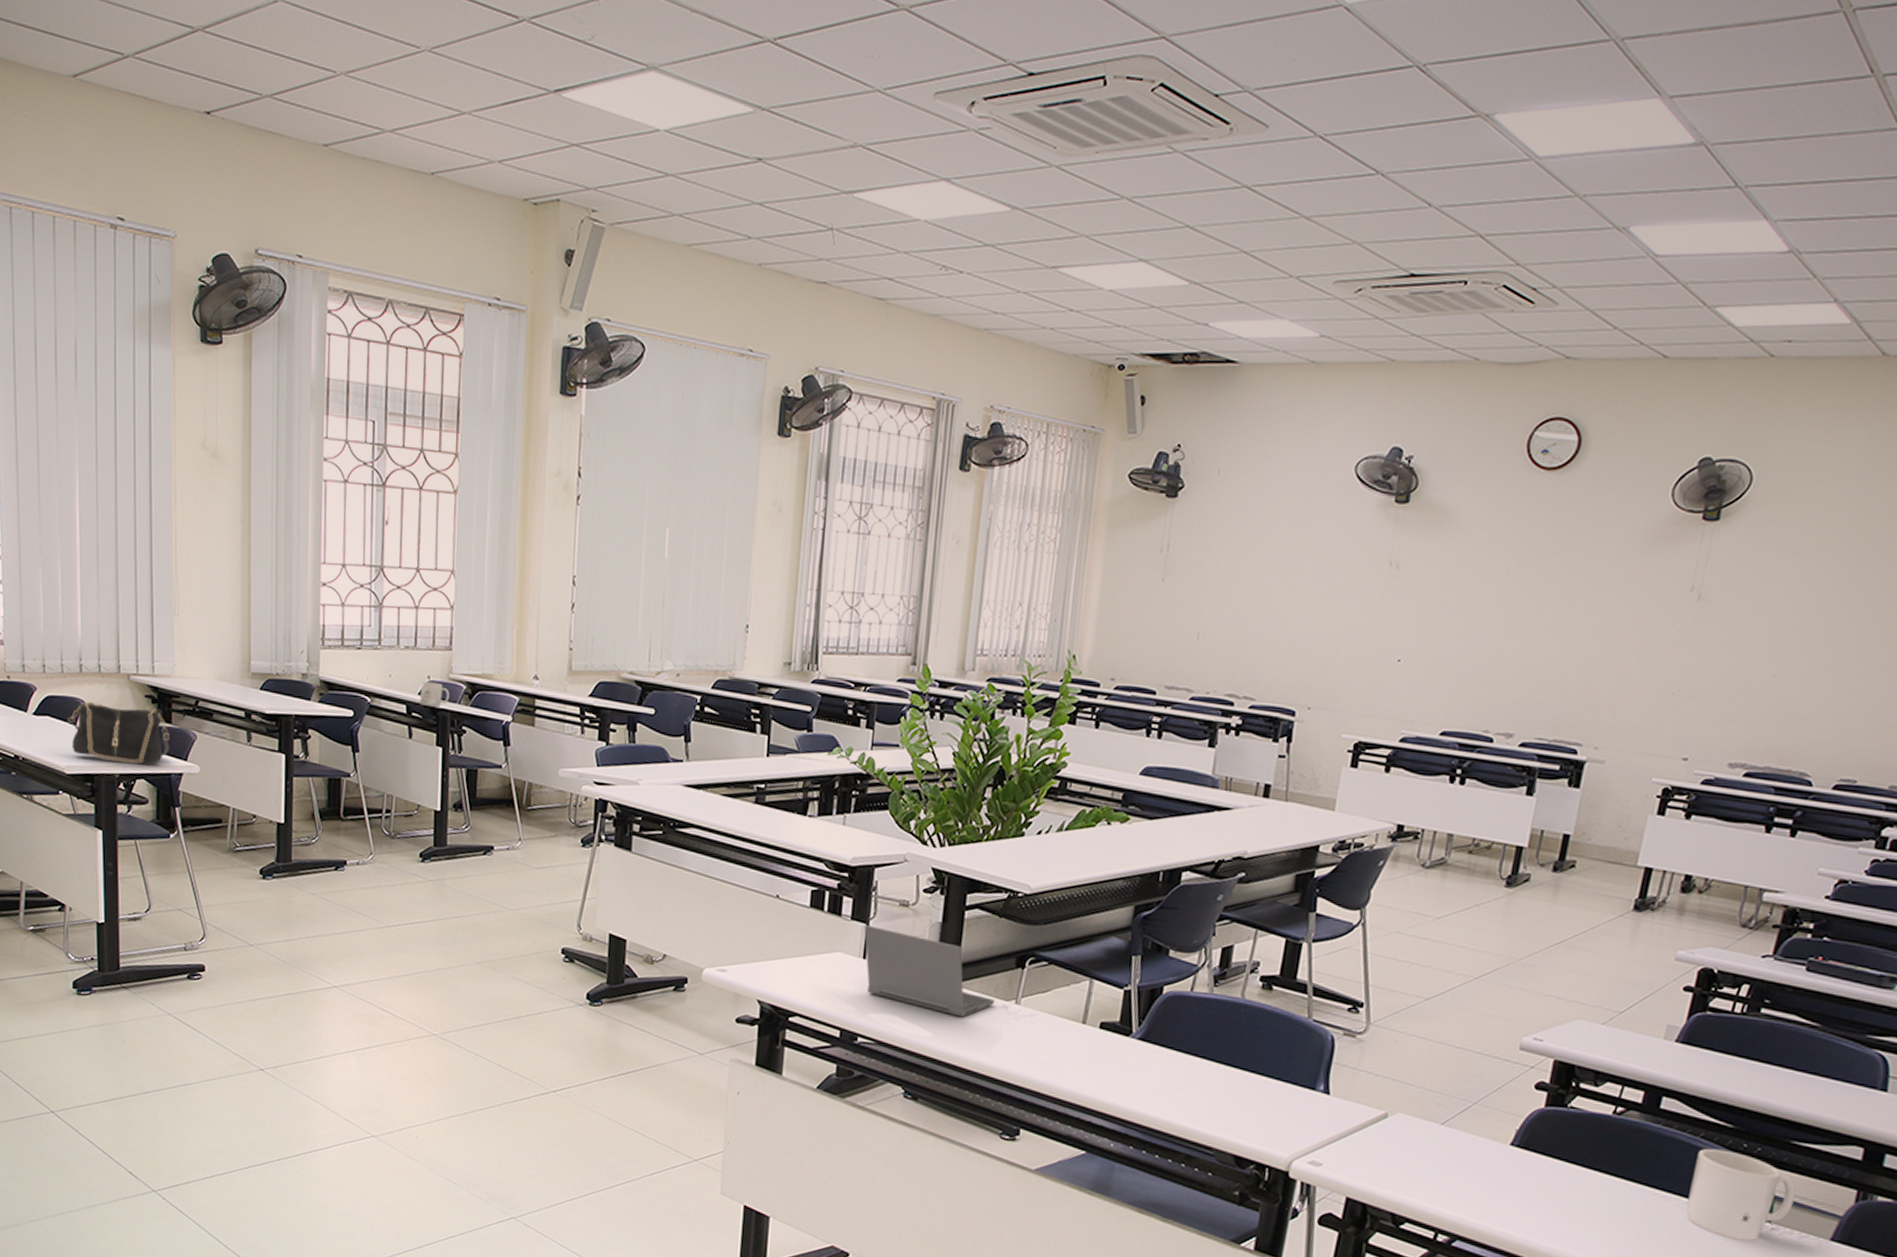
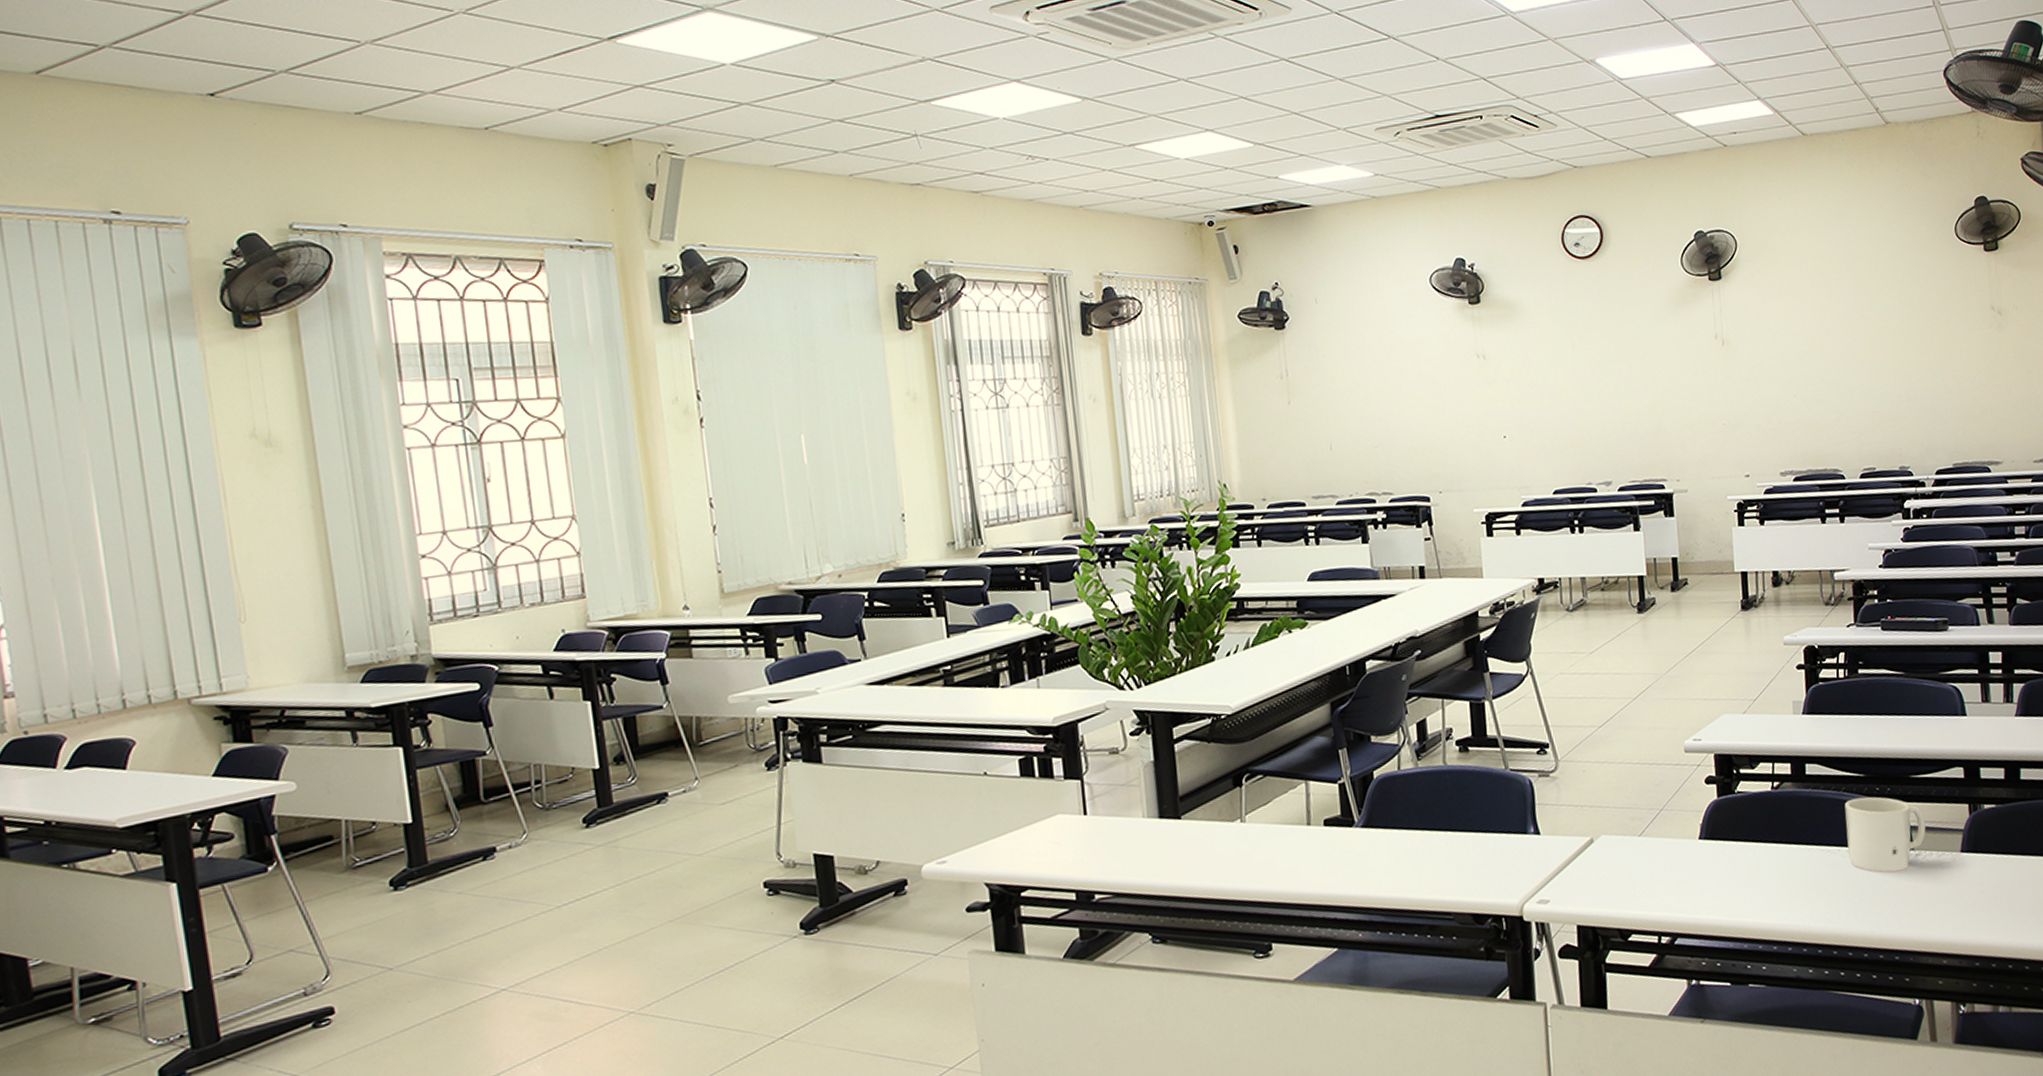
handbag: present [67,700,171,764] -> none [112,728,254,803]
mug: present [419,681,449,708] -> none [555,634,590,662]
laptop computer: present [864,924,995,1018] -> none [1079,779,1221,849]

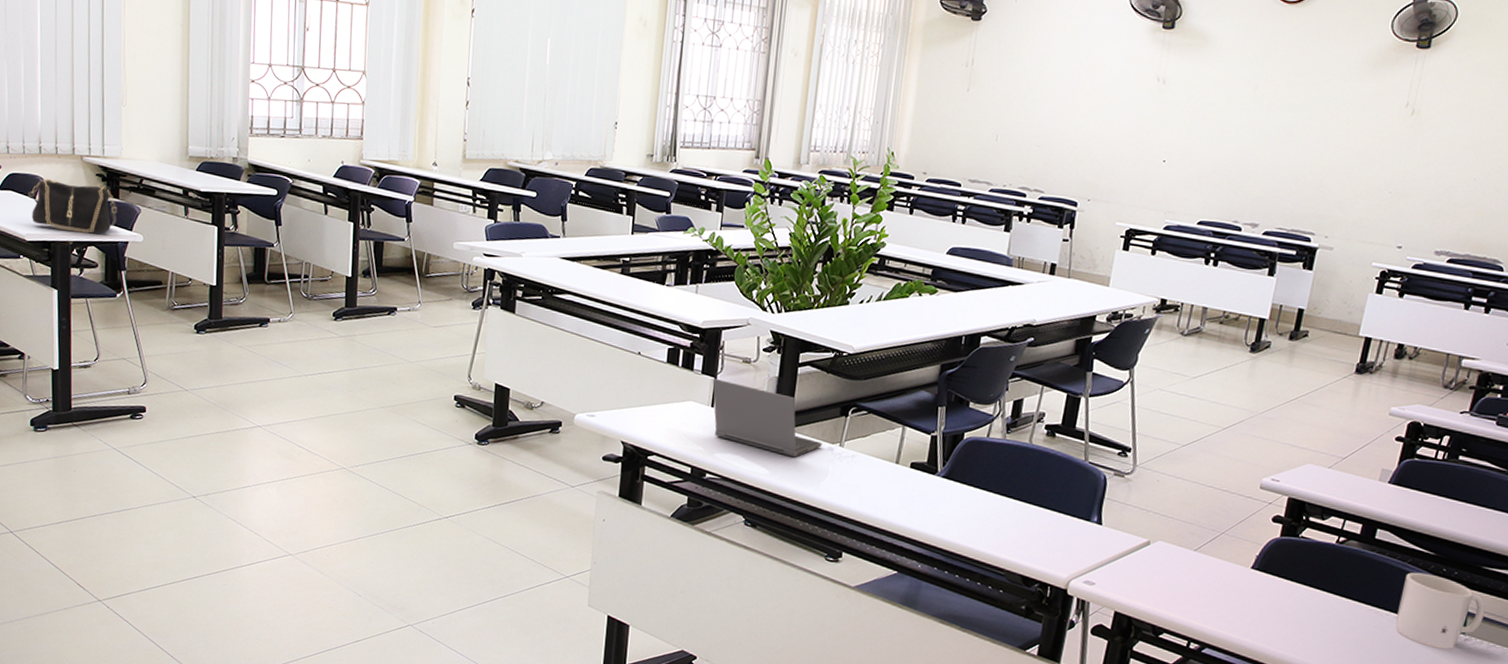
handbag: none [112,728,254,803] -> present [28,177,118,233]
laptop computer: none [1079,779,1221,849] -> present [712,378,822,458]

